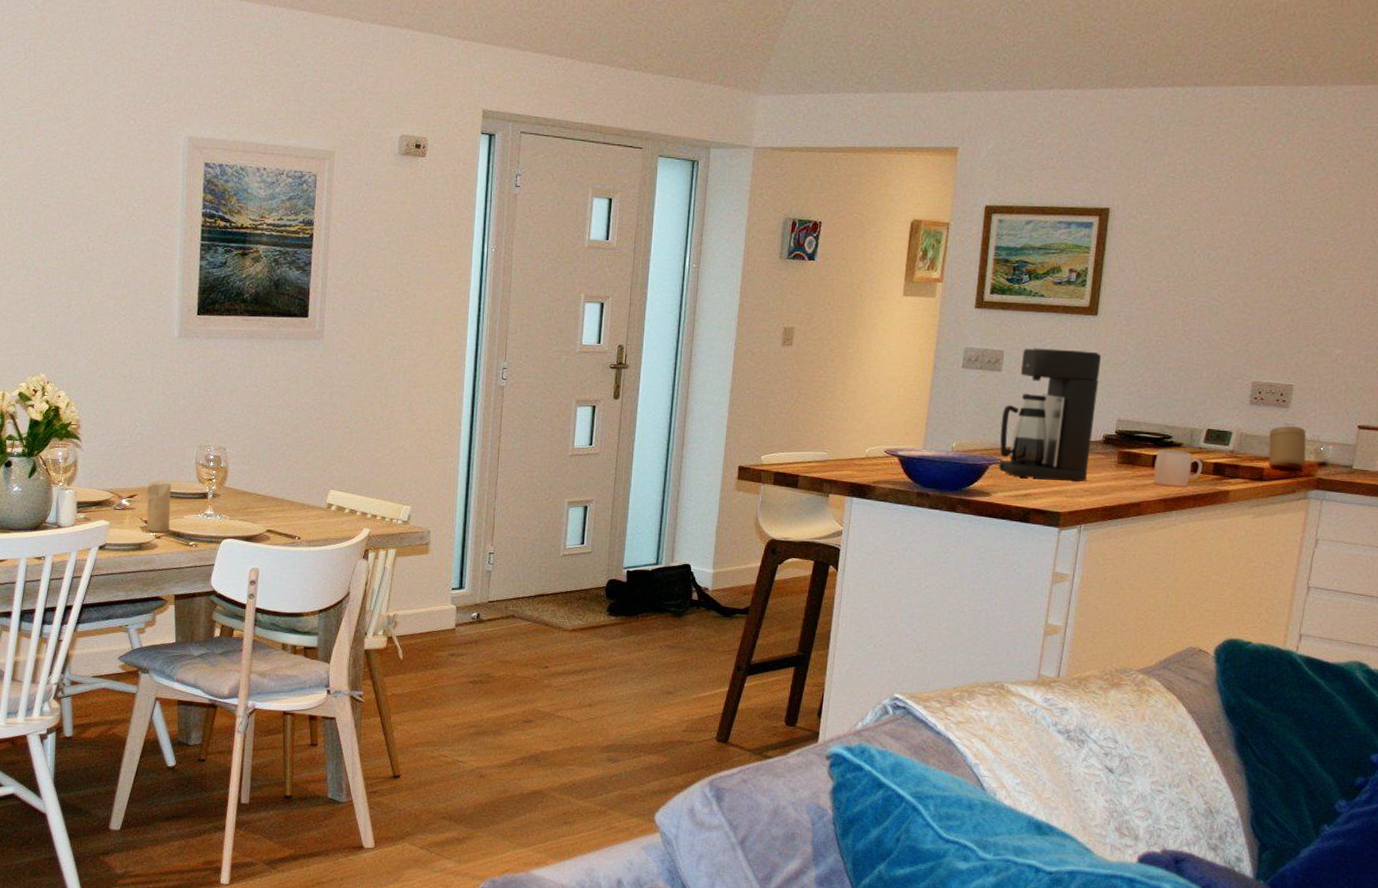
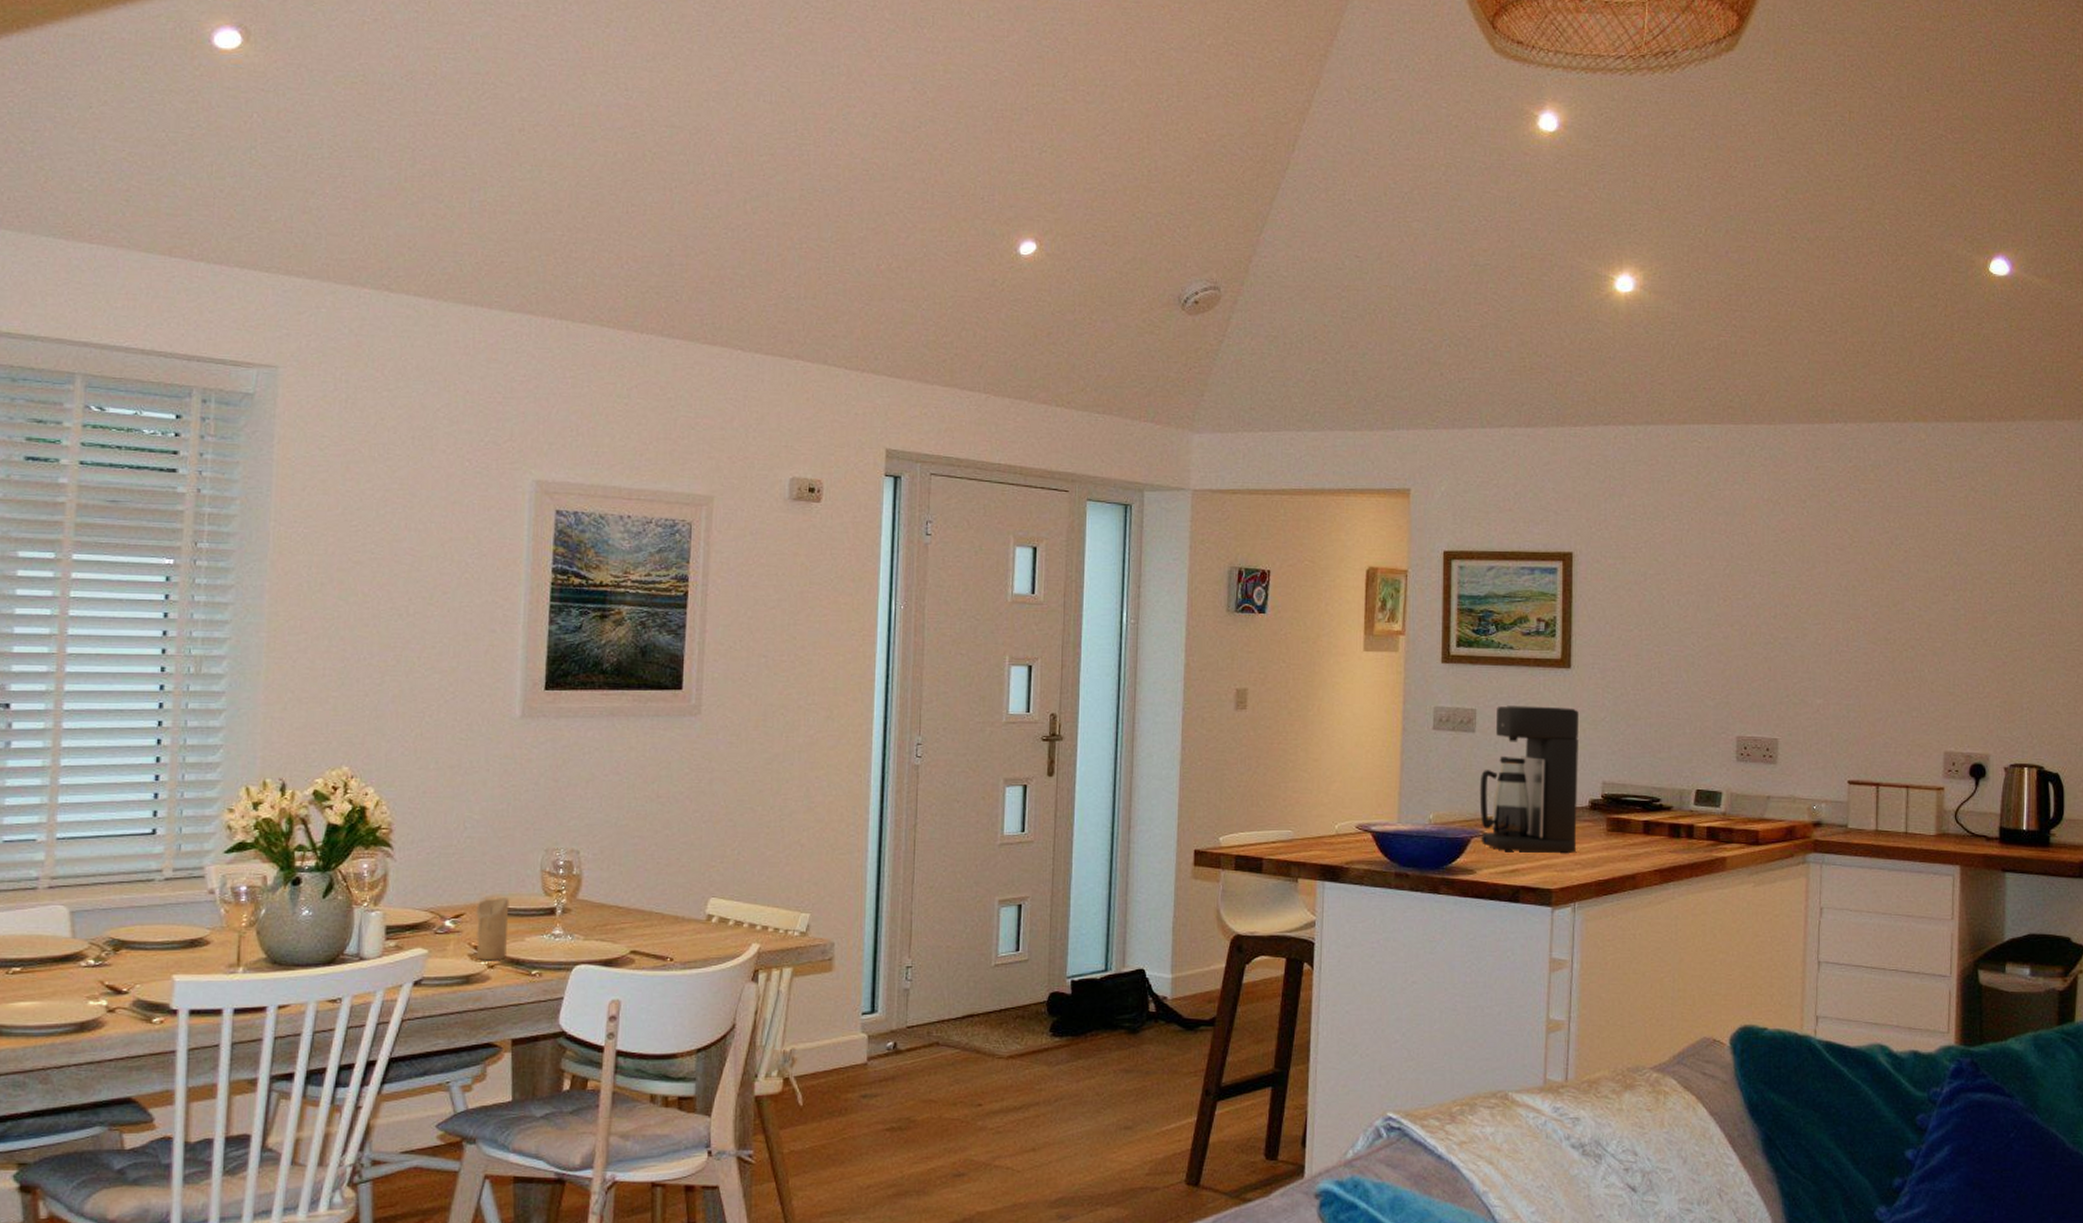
mug: present [1153,449,1203,488] -> none [1646,814,1696,856]
canister: present [1259,423,1321,474] -> none [1750,780,1815,836]

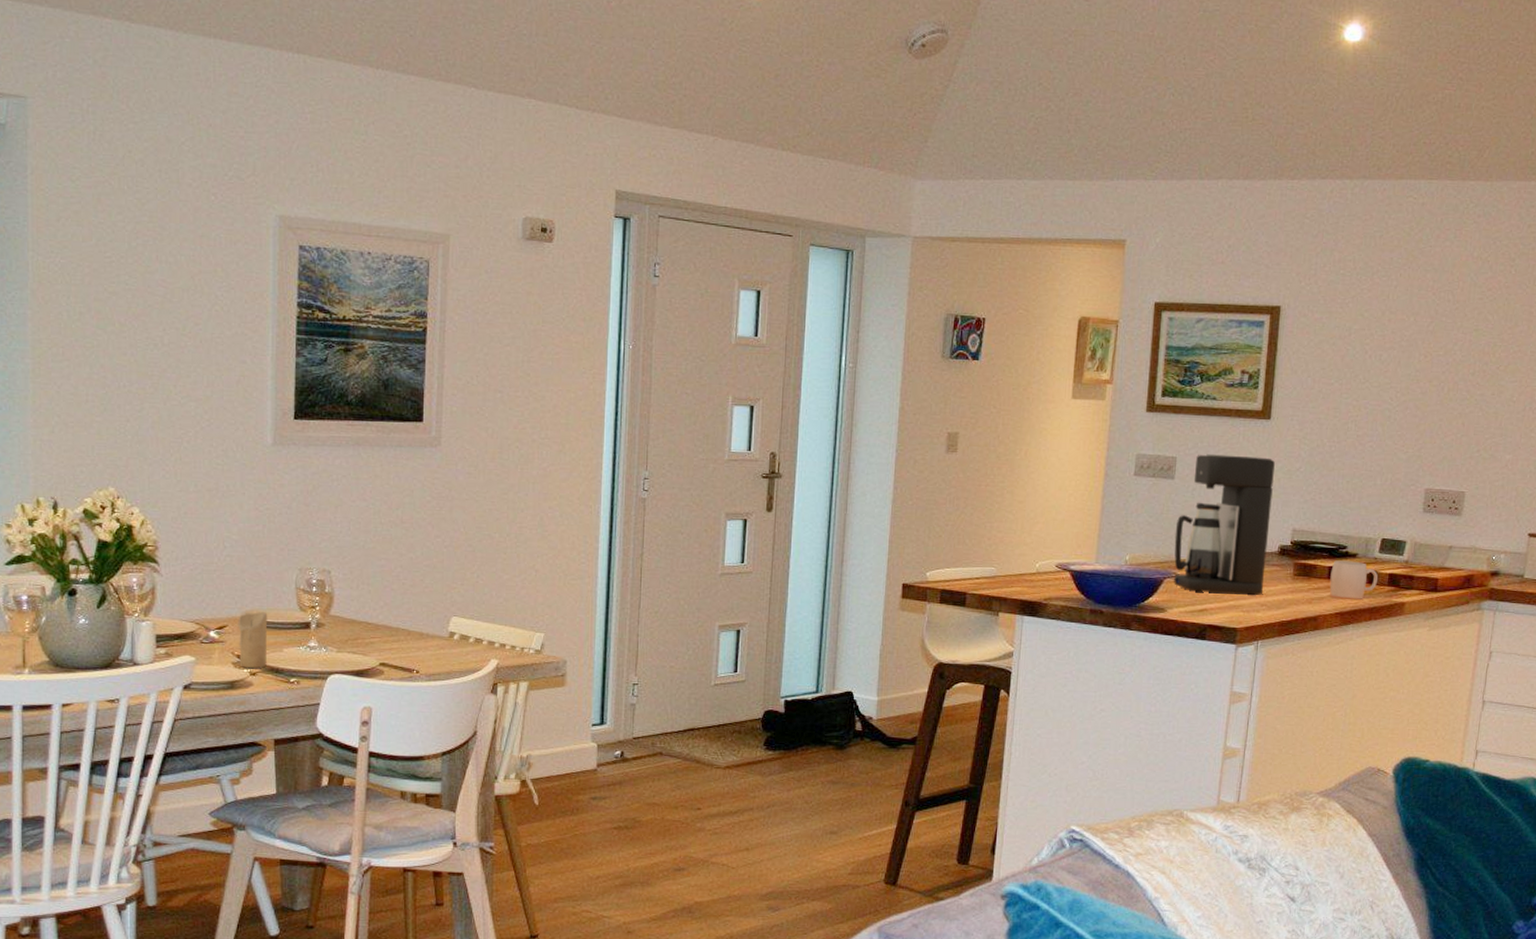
mug: none [1646,814,1696,856] -> present [1329,560,1379,601]

